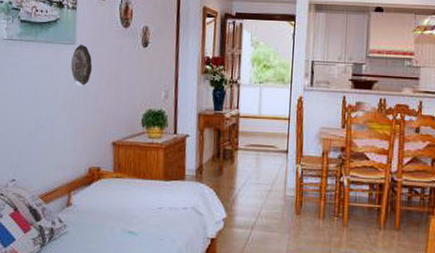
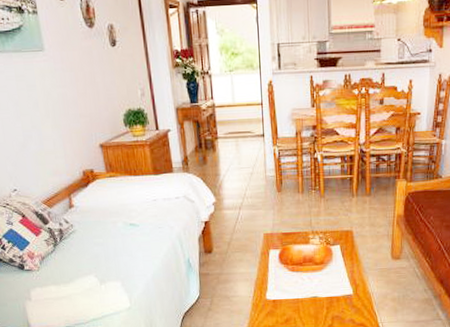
decorative plate: present [71,44,93,87] -> none [43,49,67,94]

